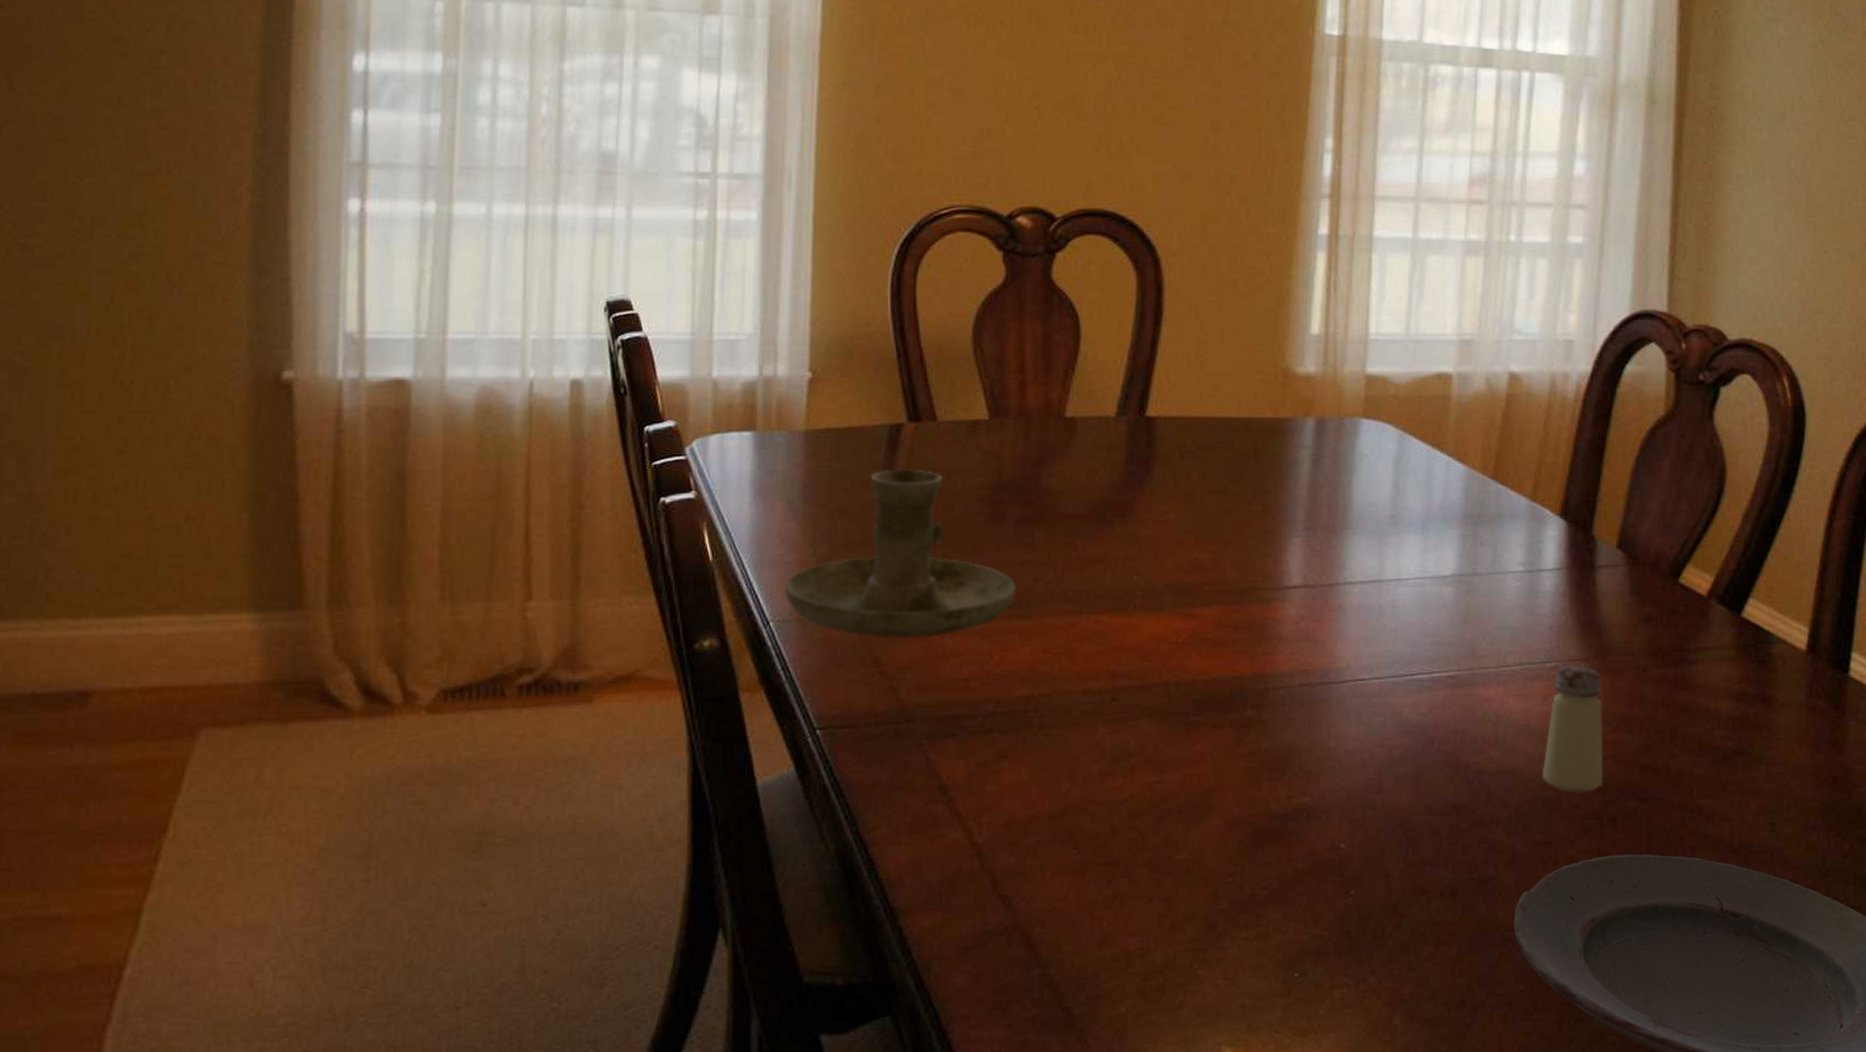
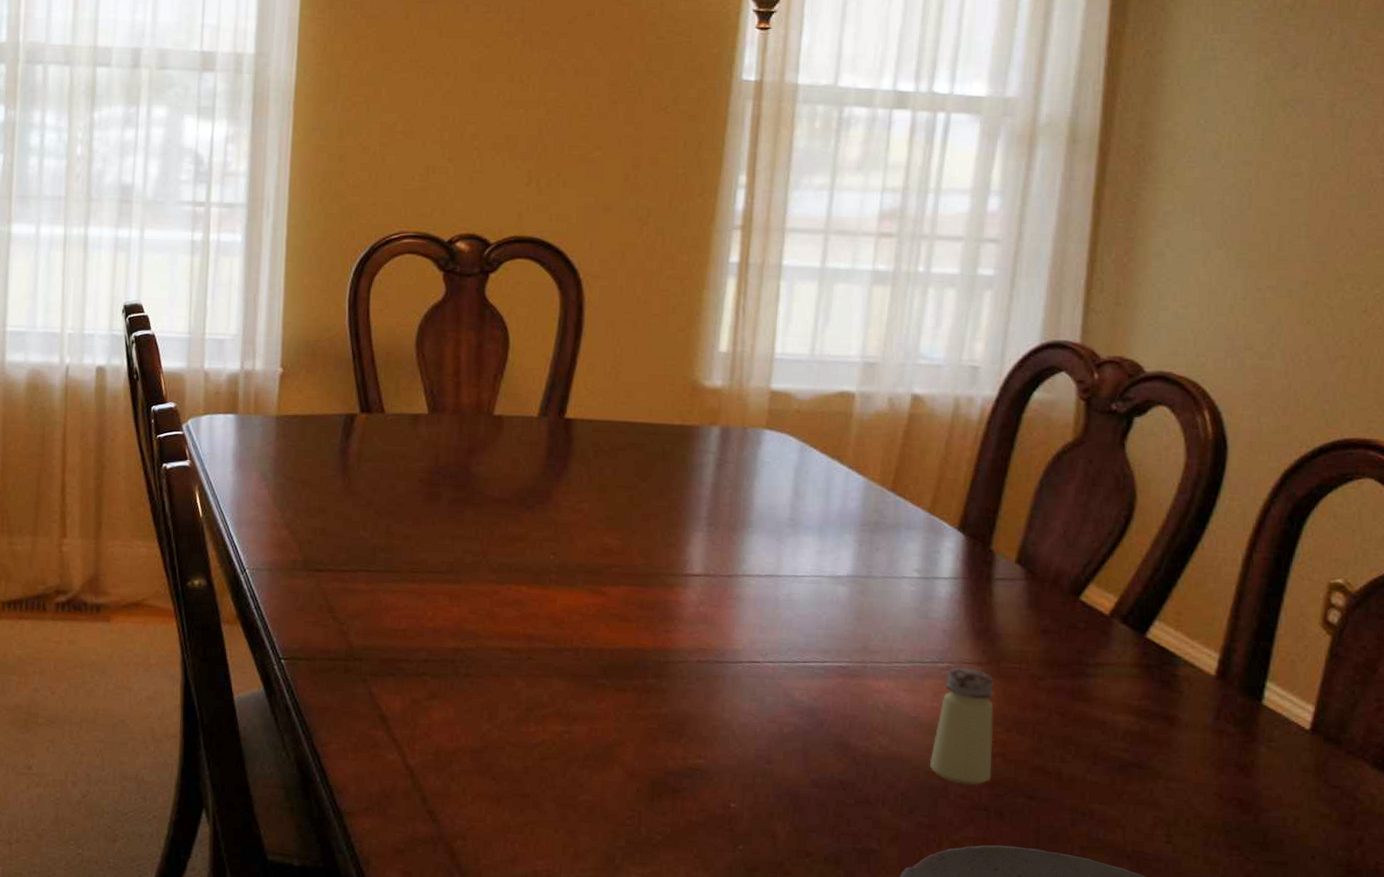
candle holder: present [784,469,1015,638] -> none [258,451,447,592]

